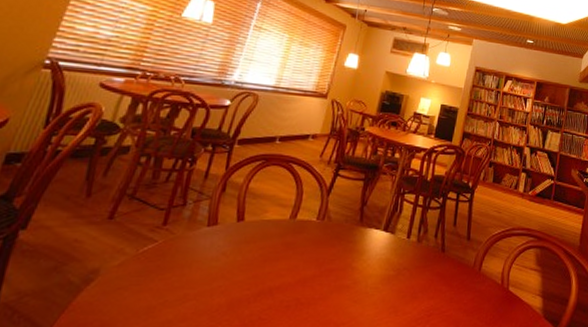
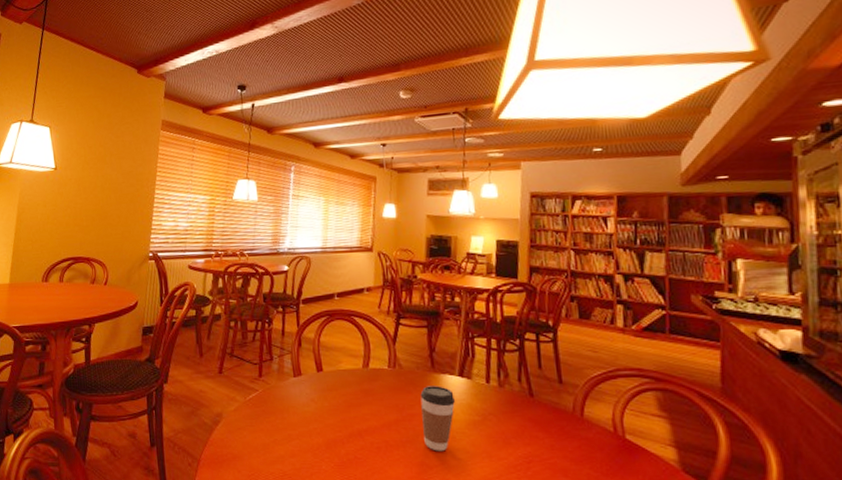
coffee cup: none [337,240,376,308] -> present [420,386,456,452]

